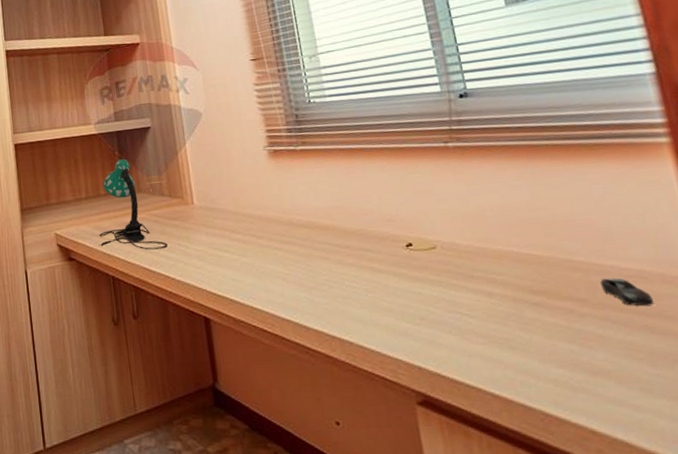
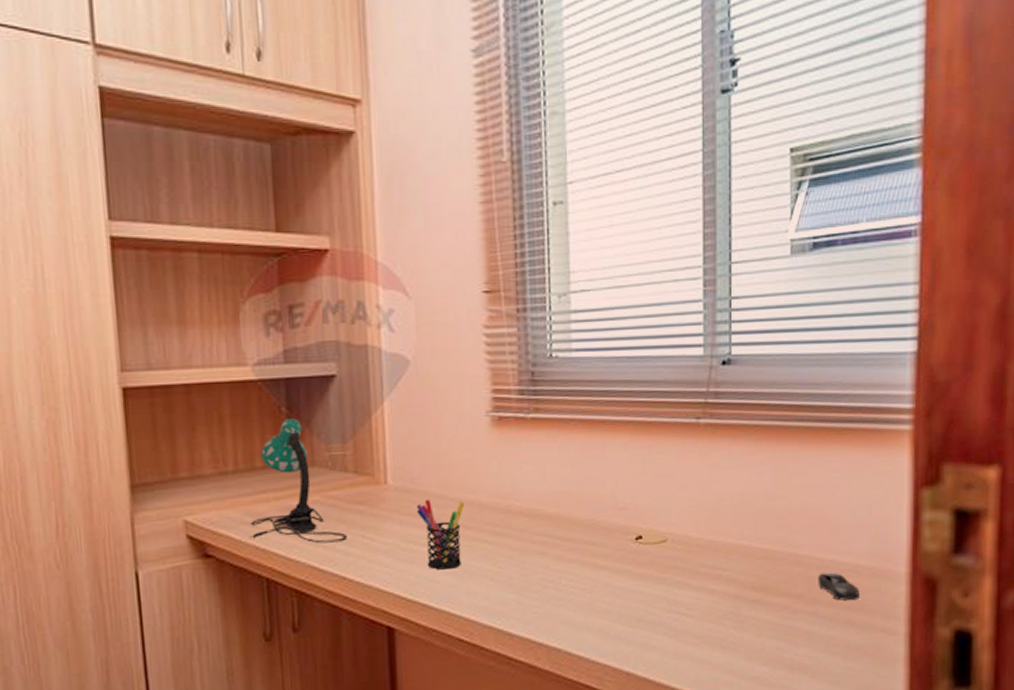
pen holder: none [217,215,258,271] -> present [416,499,465,570]

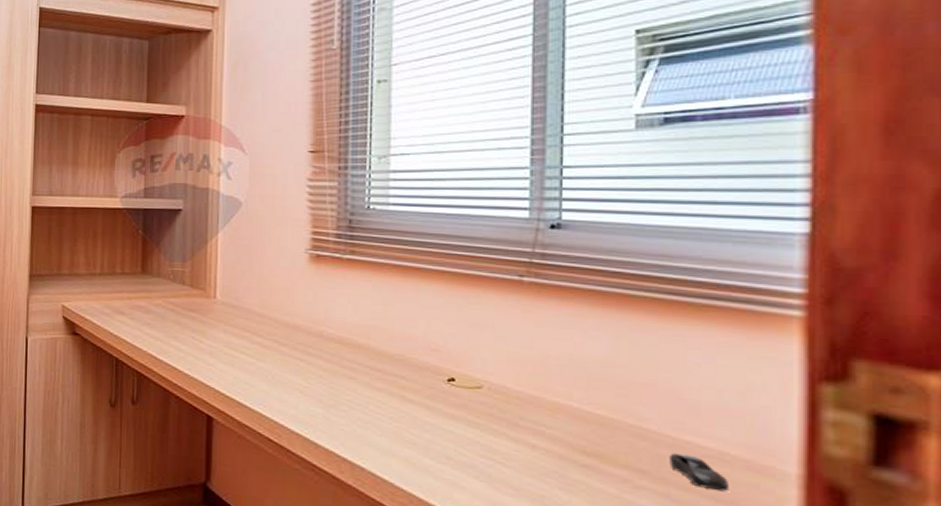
desk lamp: present [250,418,347,544] -> none [107,239,180,339]
pen holder: present [416,499,465,570] -> none [239,315,281,377]

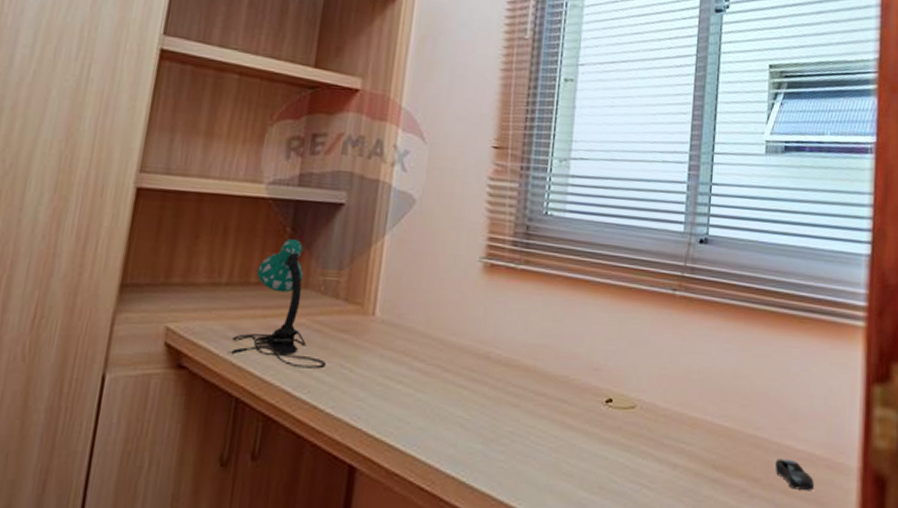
desk lamp: none [107,239,180,339] -> present [228,239,326,369]

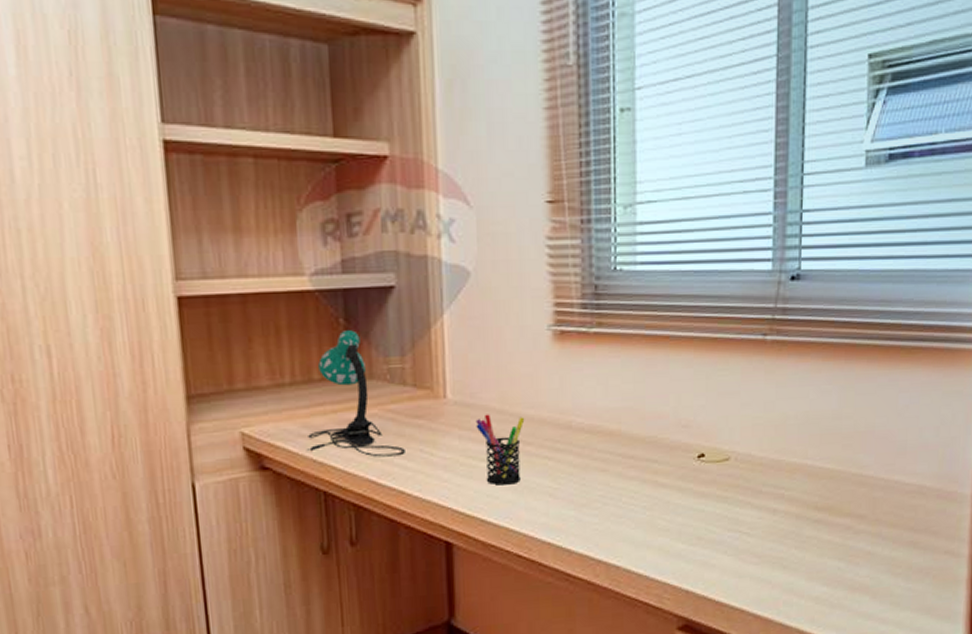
pen holder: none [398,336,447,411] -> present [475,414,525,486]
computer mouse: present [775,458,814,491] -> none [882,493,924,522]

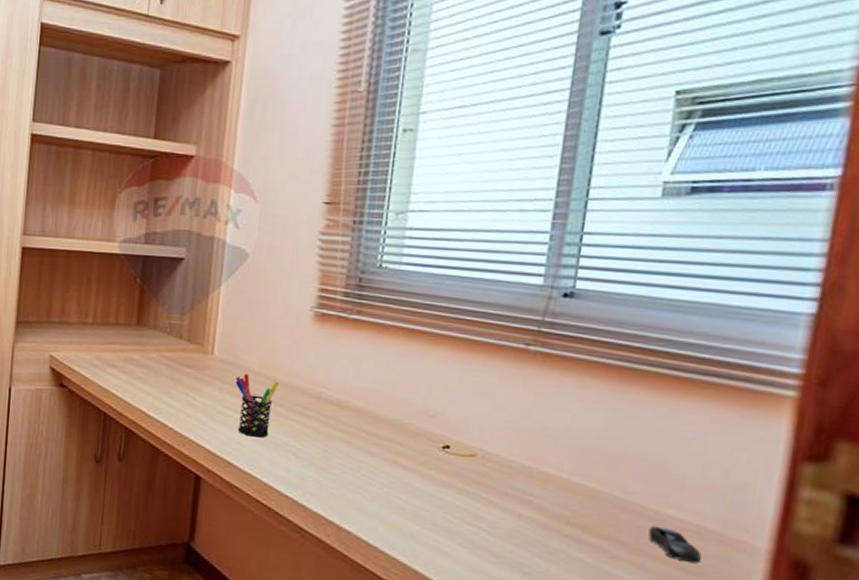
desk lamp: present [307,330,405,457] -> none [97,288,173,395]
computer mouse: none [882,493,924,522] -> present [648,525,702,564]

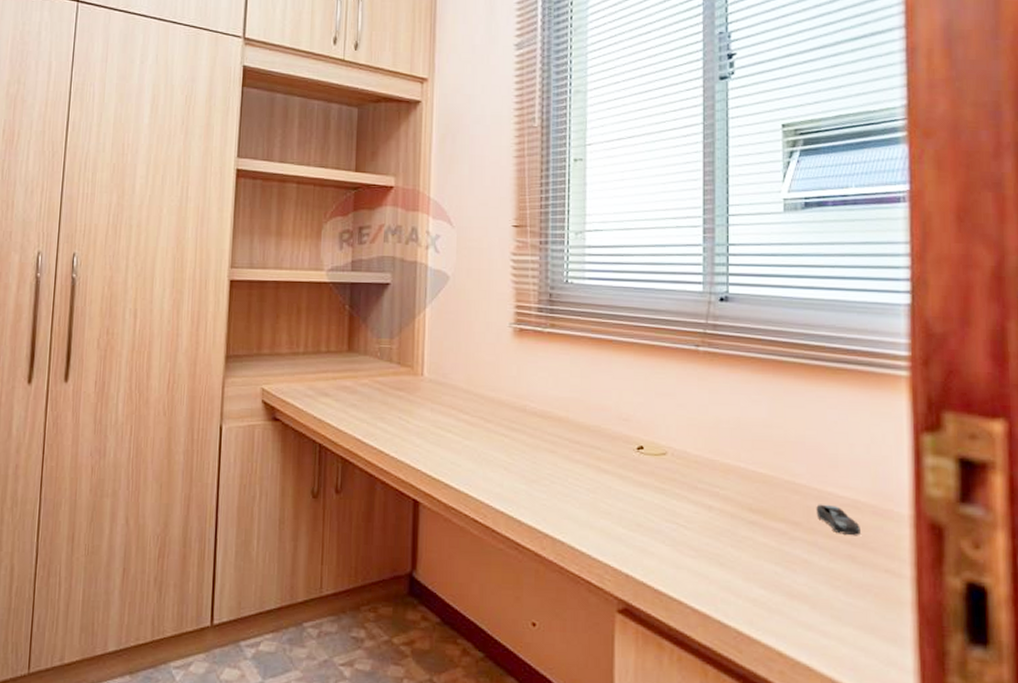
pen holder: present [235,373,279,438] -> none [446,392,487,455]

